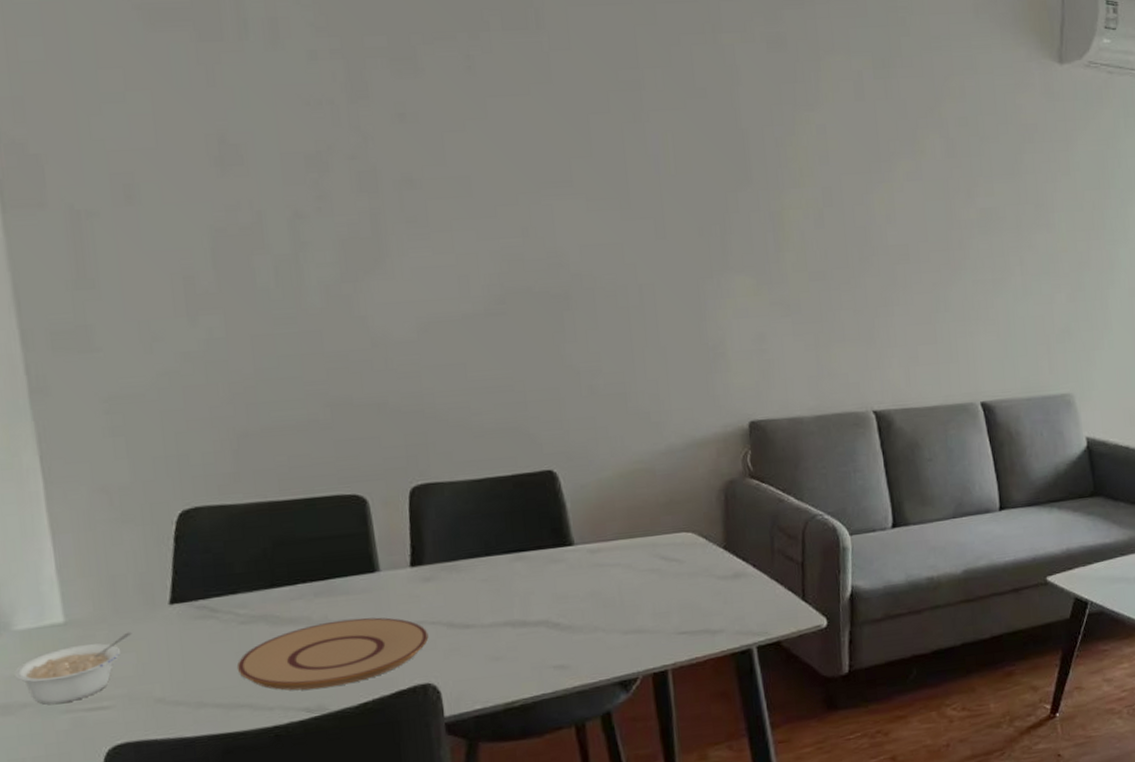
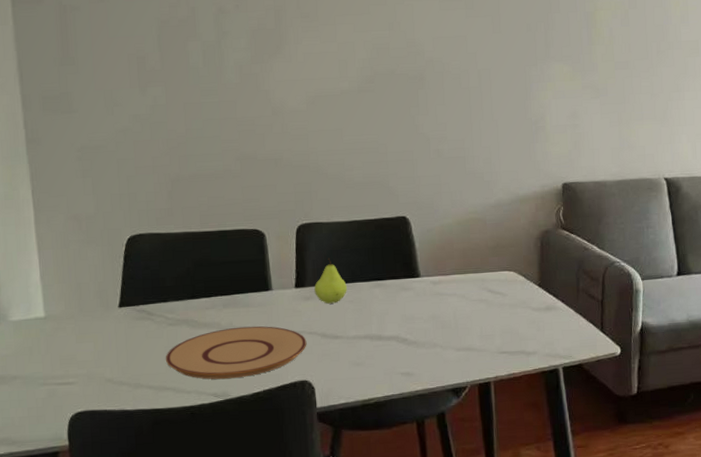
legume: present [13,632,132,705] -> none [8,326,92,379]
fruit: none [436,526,479,585] -> present [314,258,347,304]

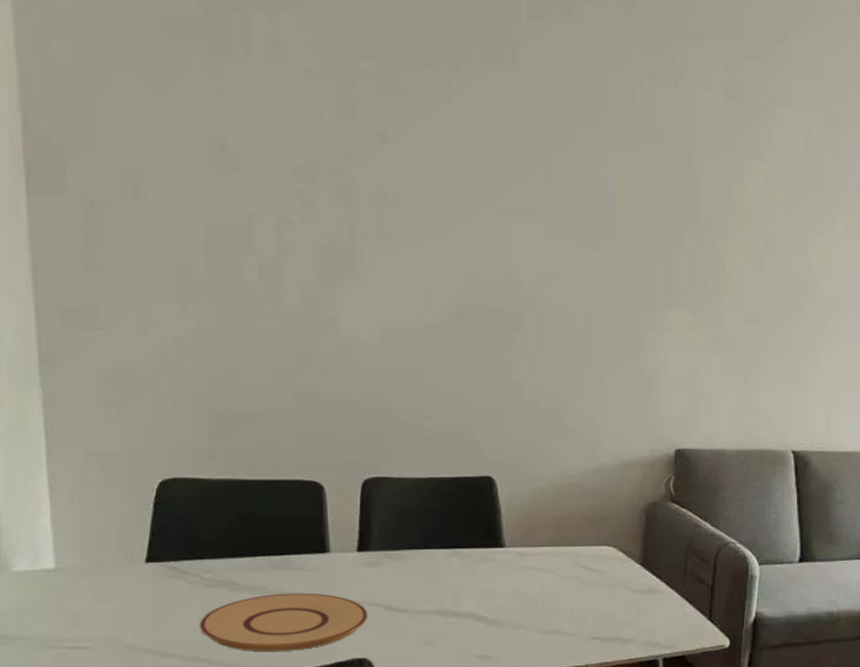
fruit: present [314,258,347,304] -> none [380,519,418,572]

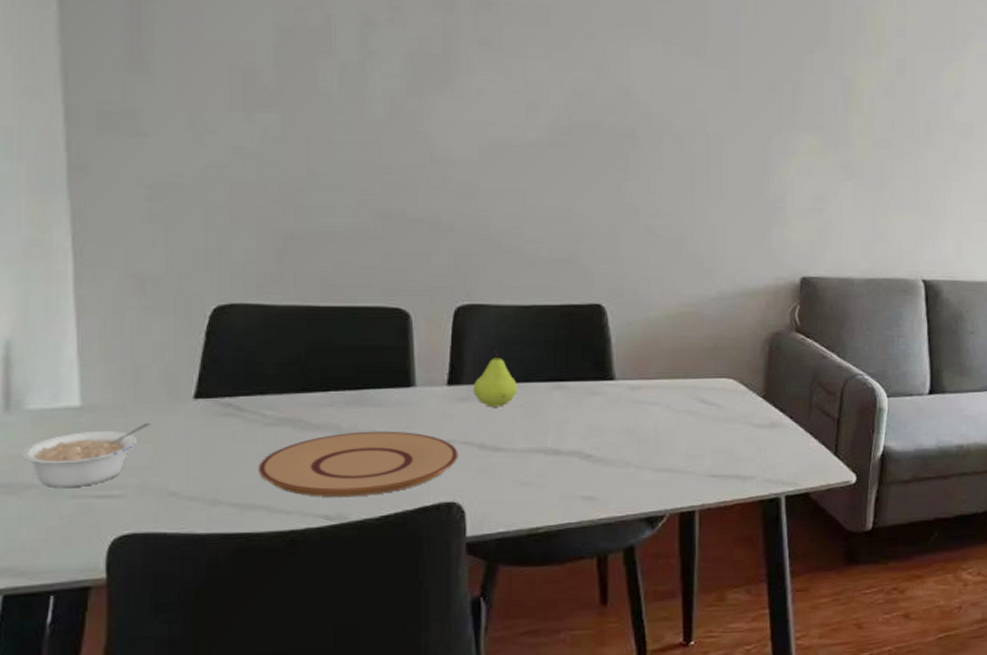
legume: none [9,583,111,640] -> present [21,422,151,489]
fruit: none [380,519,418,572] -> present [473,350,517,407]

